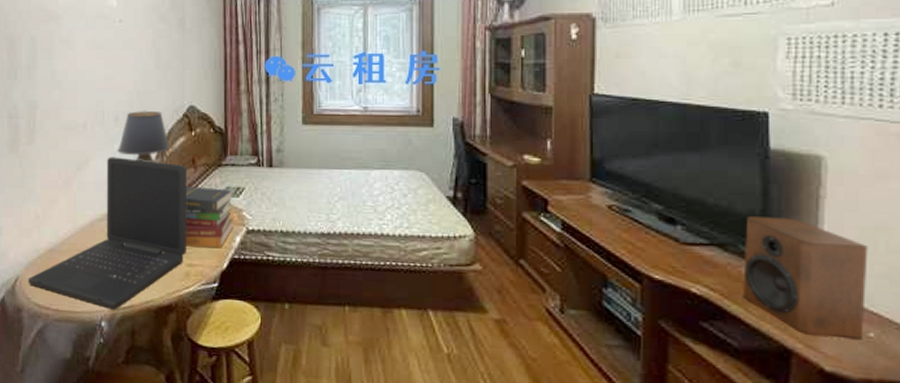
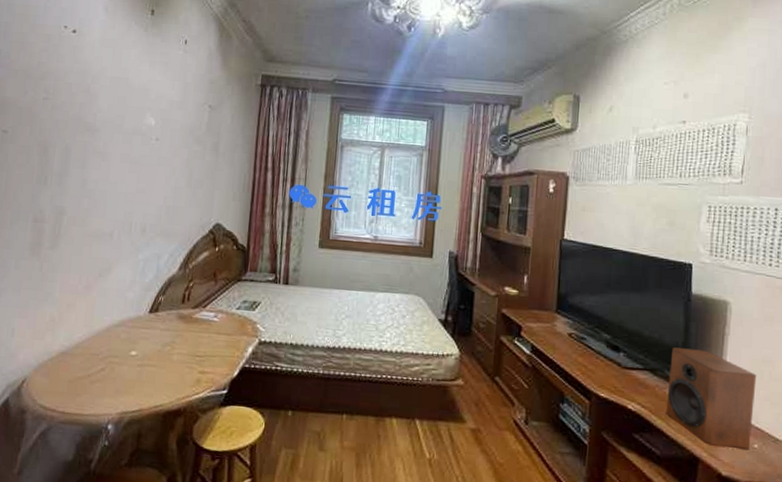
laptop: present [28,157,187,310] -> none [35,266,208,413]
table lamp: present [117,110,171,163] -> none [141,224,195,274]
books: present [185,187,233,249] -> none [199,298,249,358]

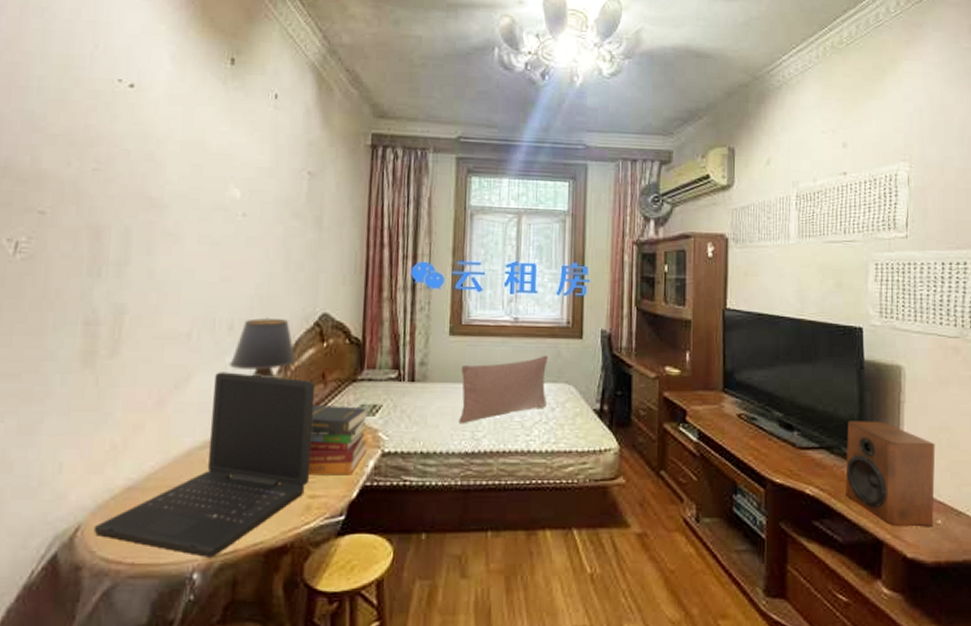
laptop: none [35,266,208,413] -> present [93,372,316,557]
table lamp: none [141,224,195,274] -> present [228,317,298,379]
books: none [199,298,249,358] -> present [307,405,367,476]
pillow: none [323,270,401,323] -> present [458,355,548,424]

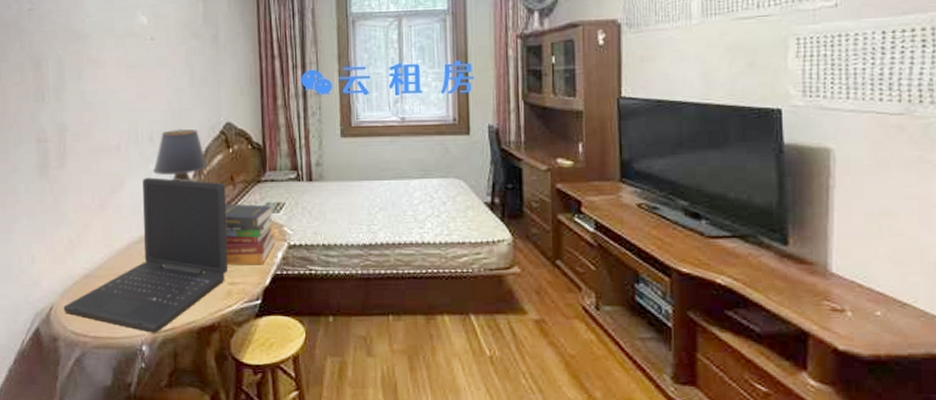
pillow: present [458,355,548,424] -> none [354,152,437,219]
speaker: present [845,421,936,526] -> none [763,208,874,318]

